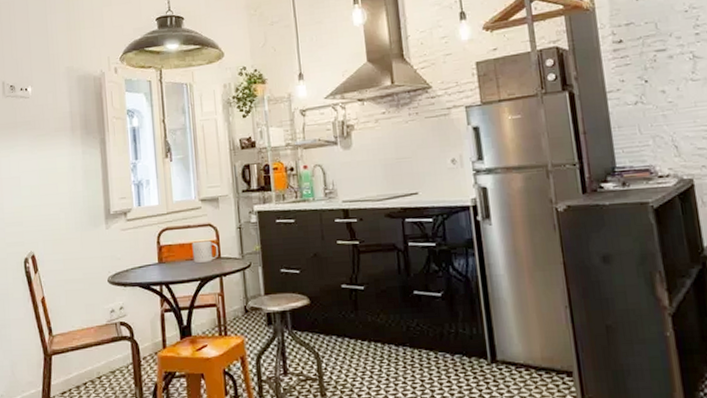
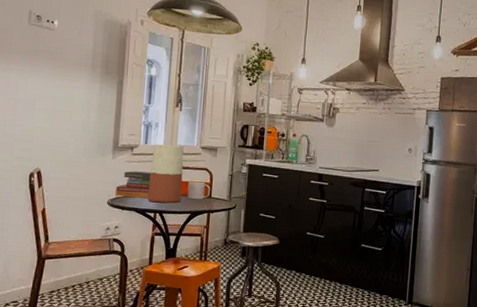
books: none [114,238,151,272] -> present [114,171,151,199]
vase: none [147,201,187,273] -> present [147,144,184,204]

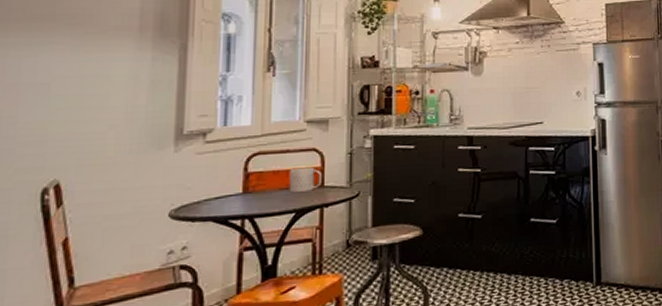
books: present [114,171,151,199] -> none [179,164,235,204]
vase: present [147,144,184,204] -> none [230,122,282,205]

